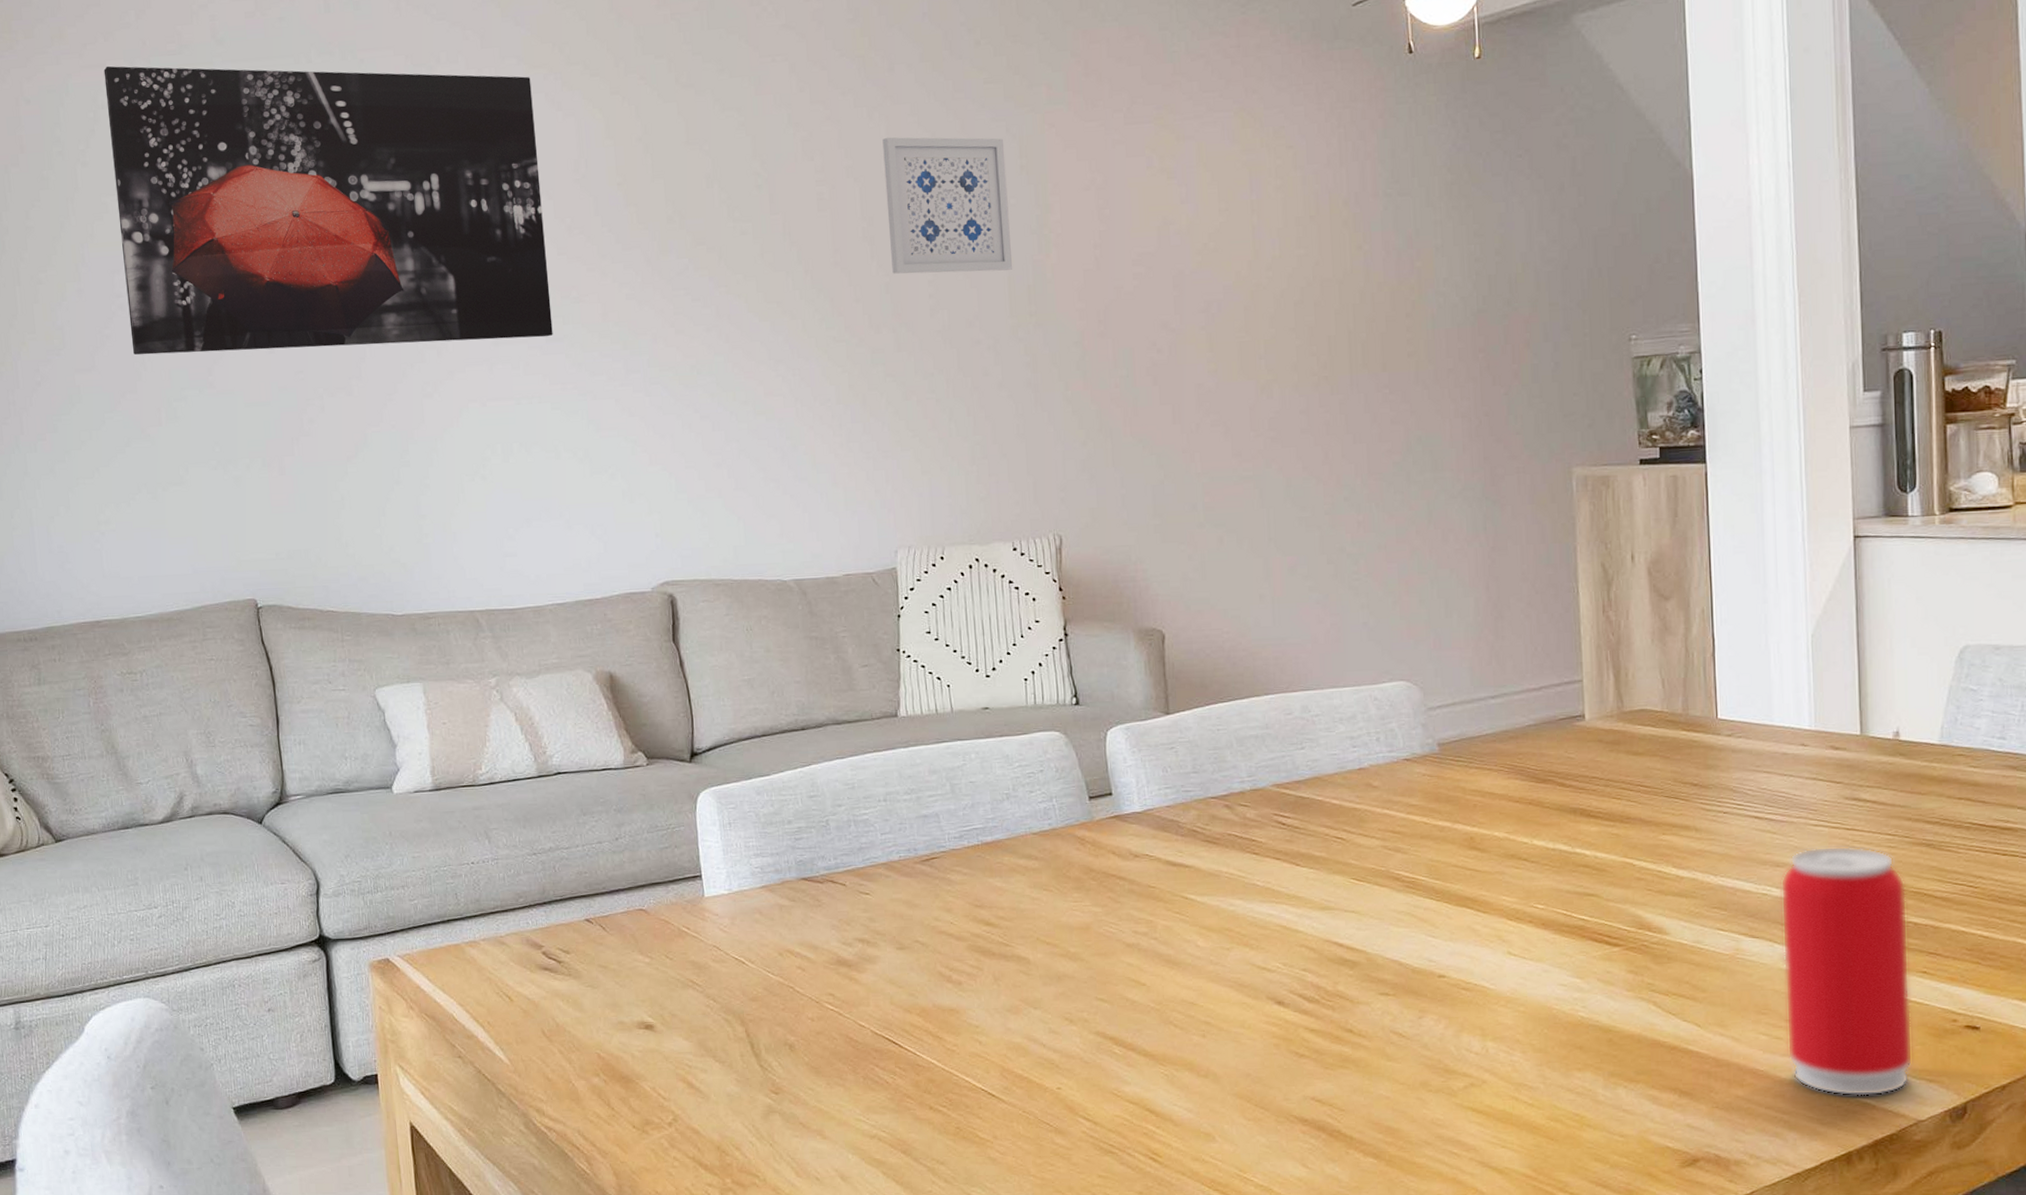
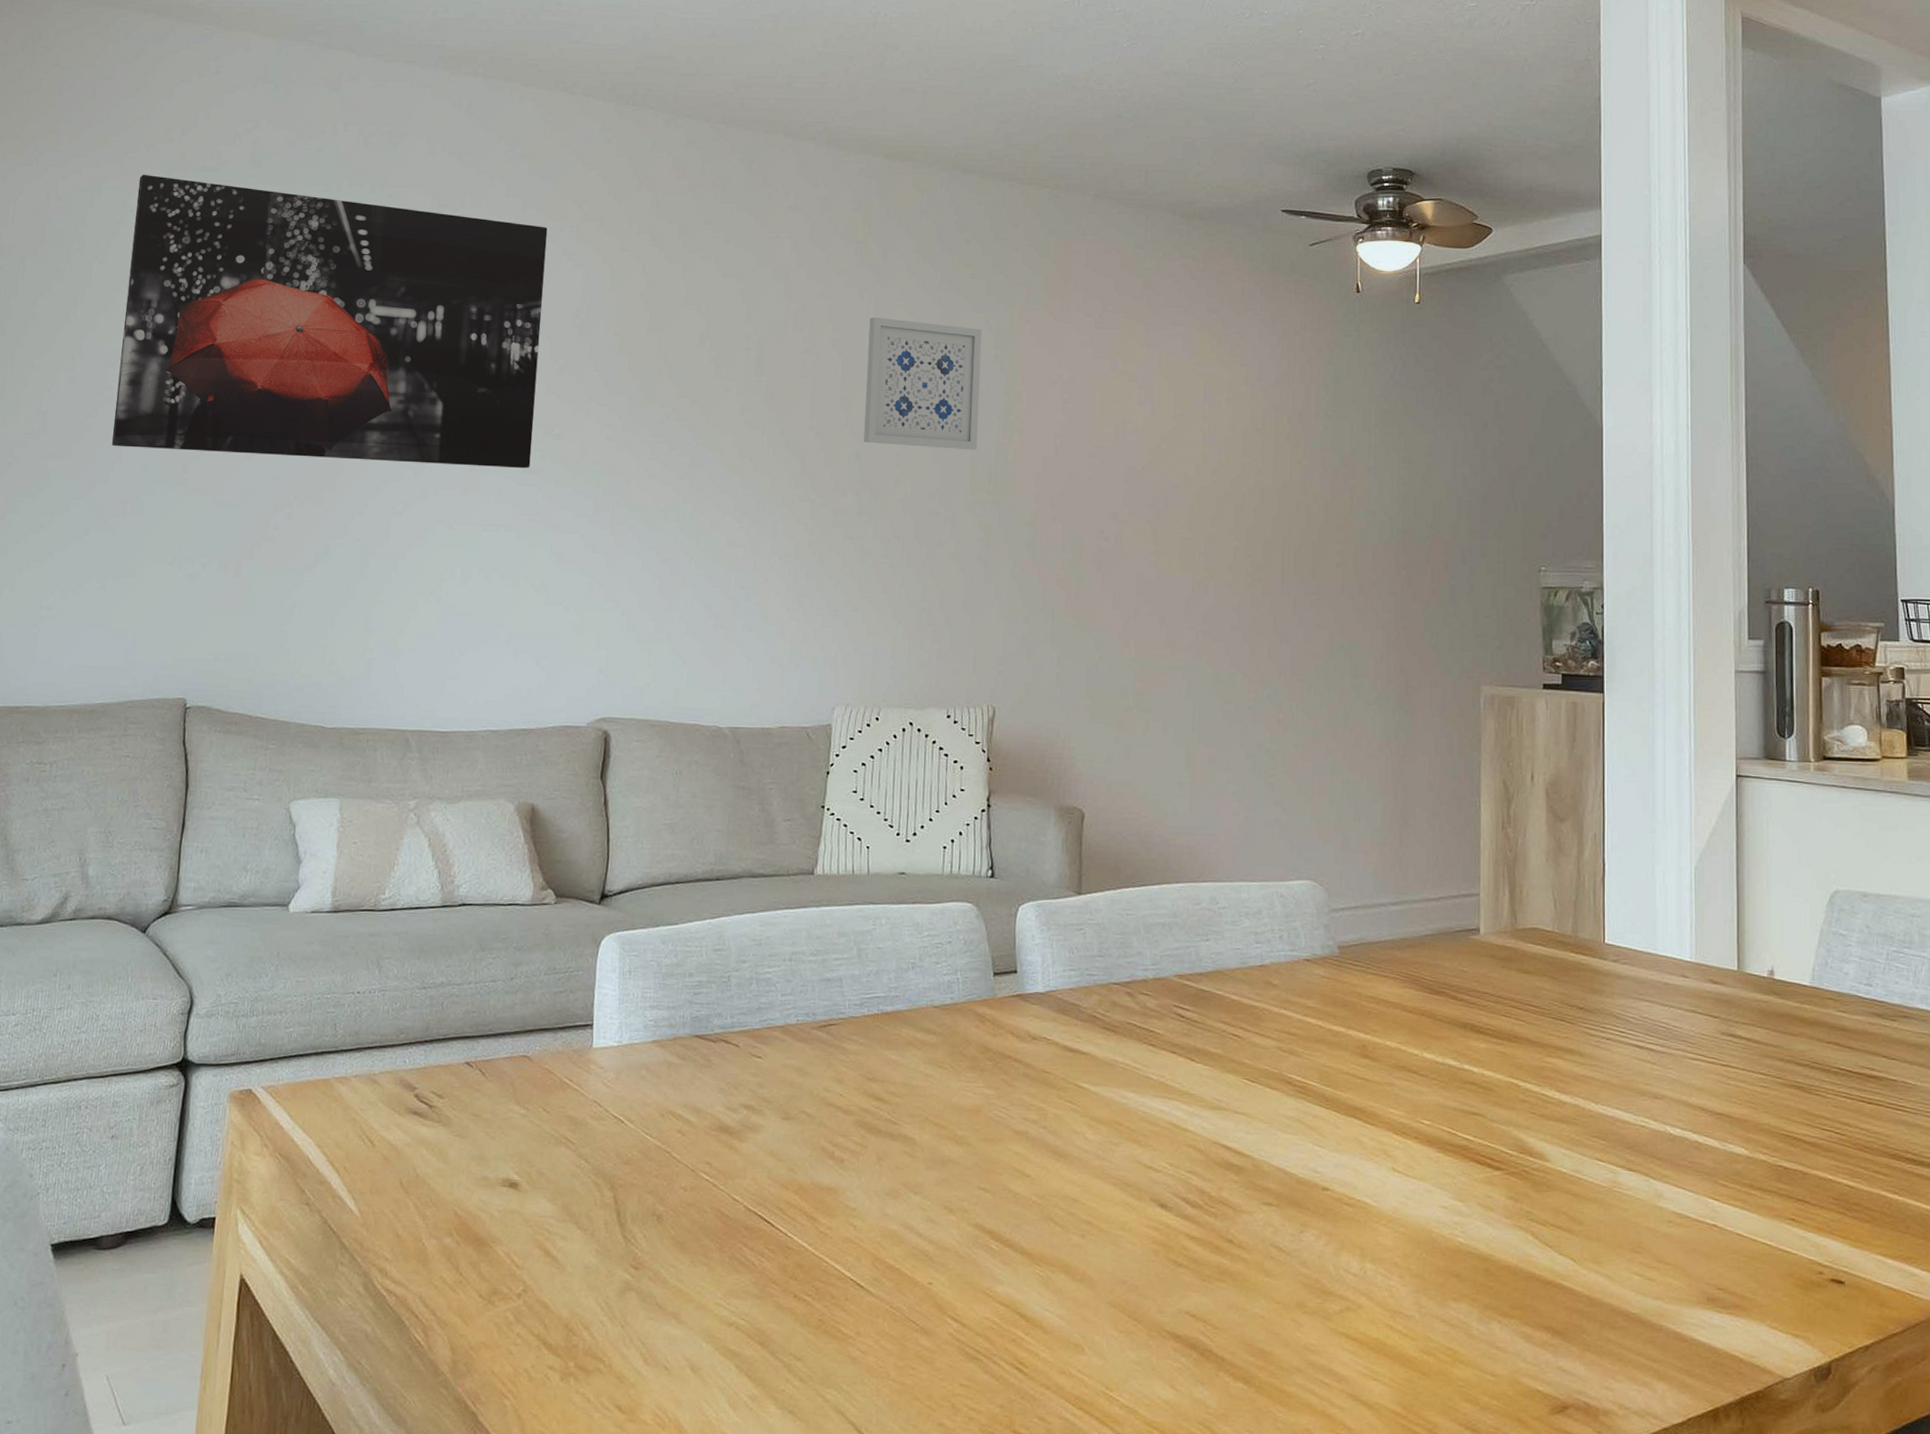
beverage can: present [1780,846,1913,1096] -> none [1658,1081,1780,1349]

